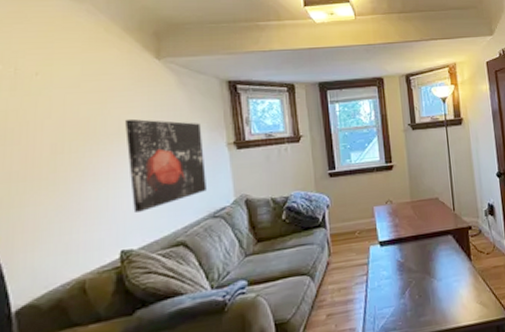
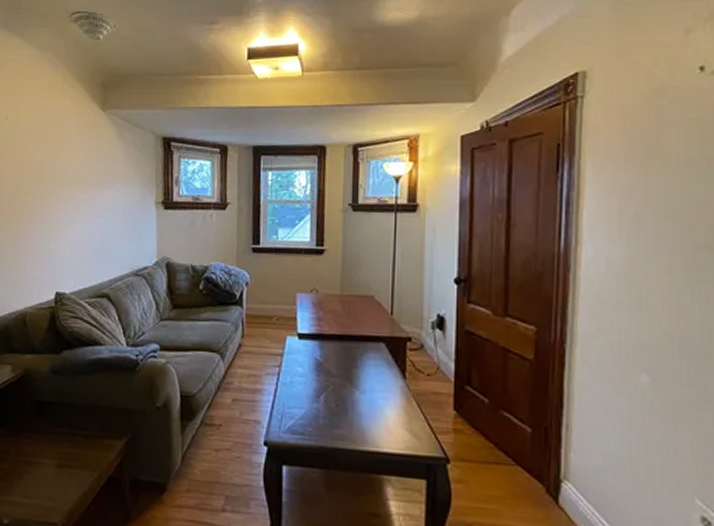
wall art: present [125,118,206,213] -> none [69,167,134,259]

